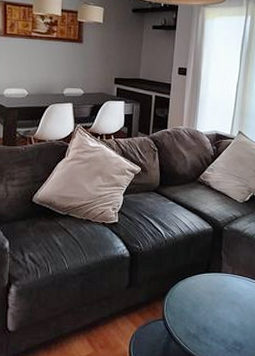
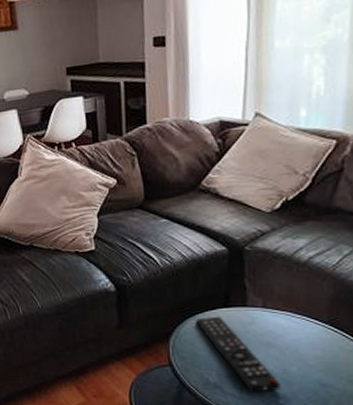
remote control: none [185,279,239,341] -> present [195,316,281,392]

